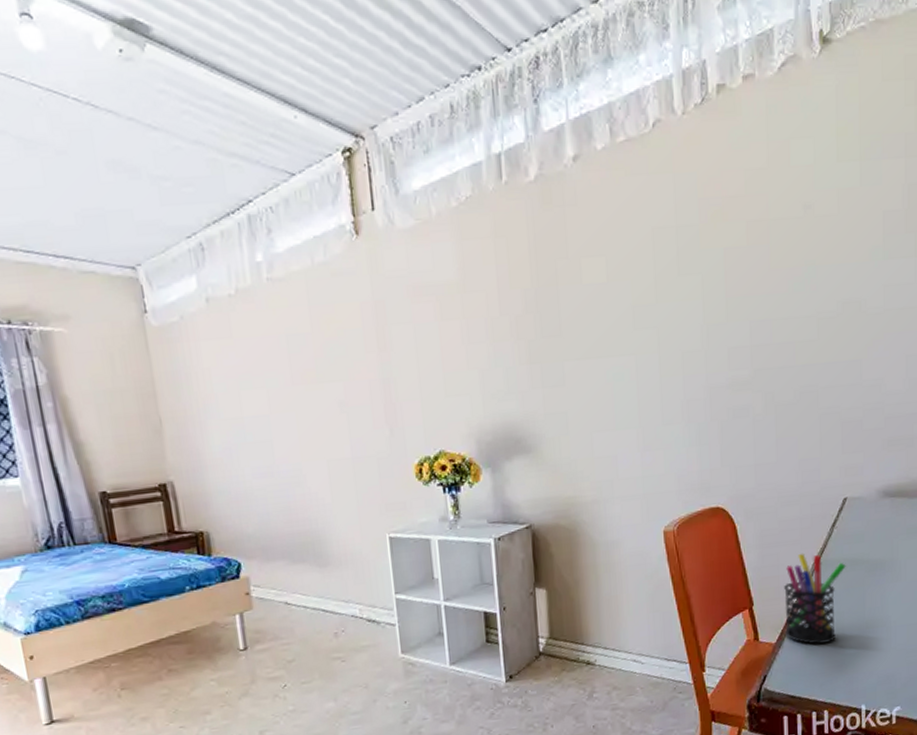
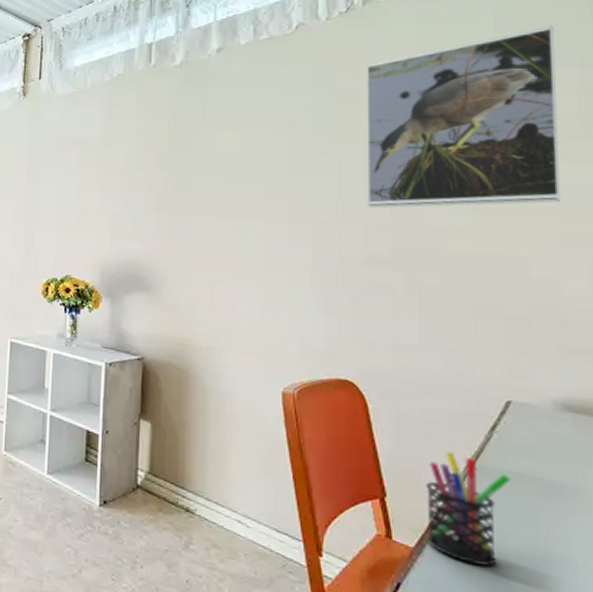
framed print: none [723,113,886,330] -> present [367,26,560,209]

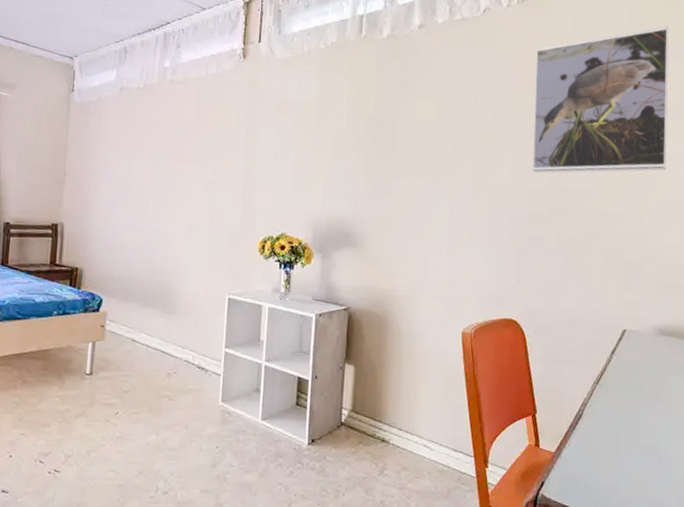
pen holder: present [426,451,511,566] -> none [564,372,623,461]

